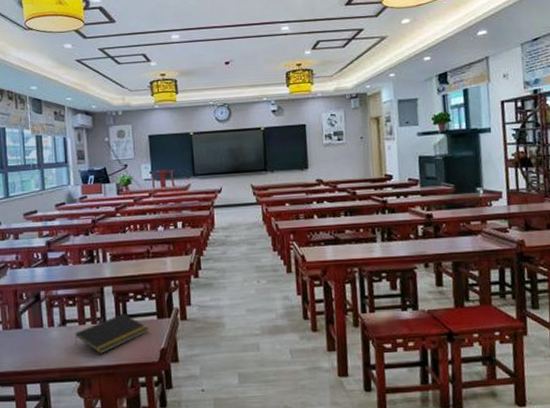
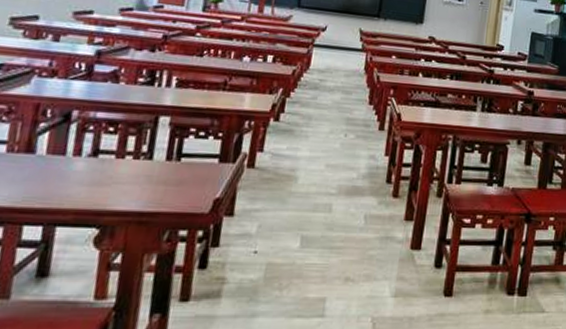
notepad: present [74,313,149,354] -> none [103,151,206,197]

